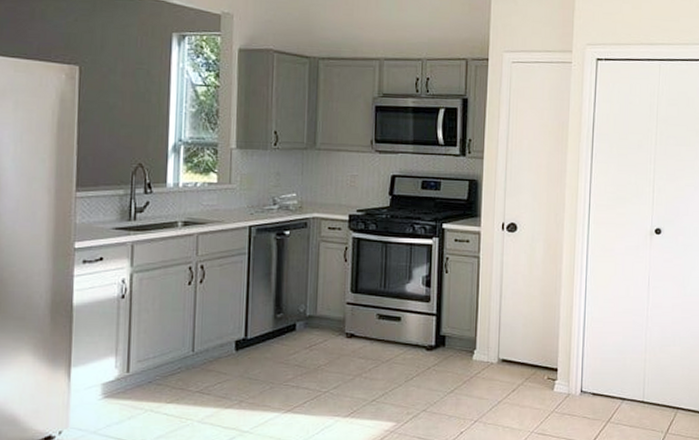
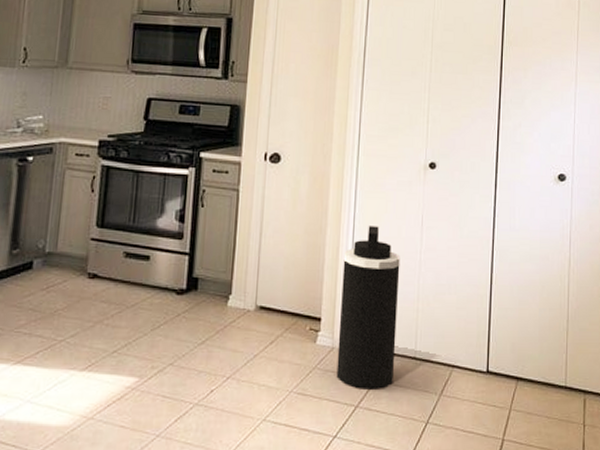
trash can: none [572,287,629,429] -> present [336,226,401,389]

